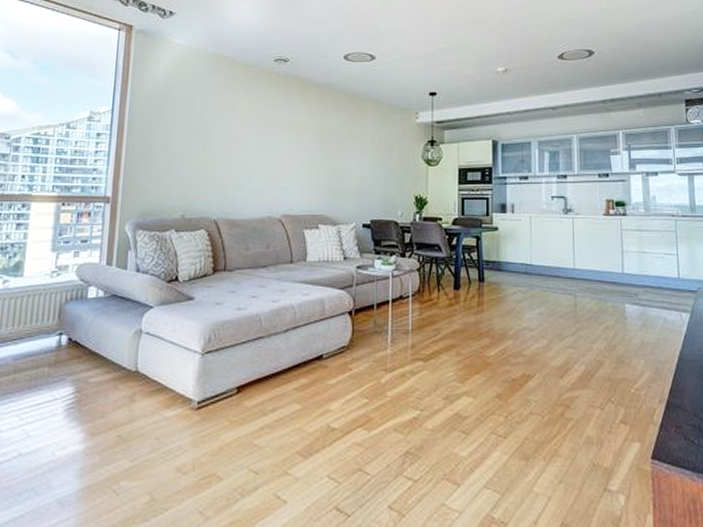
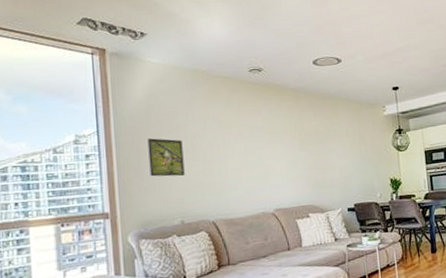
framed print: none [157,123,195,167] -> present [147,138,185,177]

